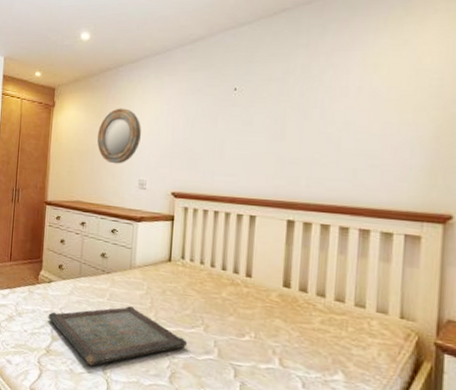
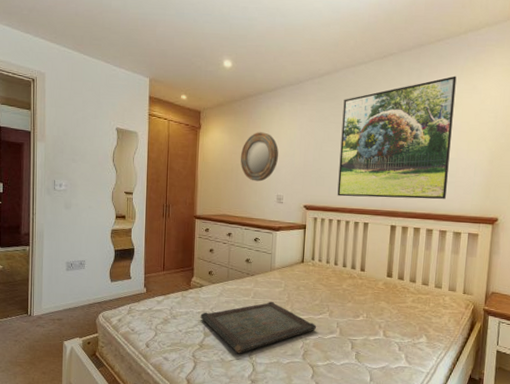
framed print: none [214,29,378,188] -> present [337,76,457,199]

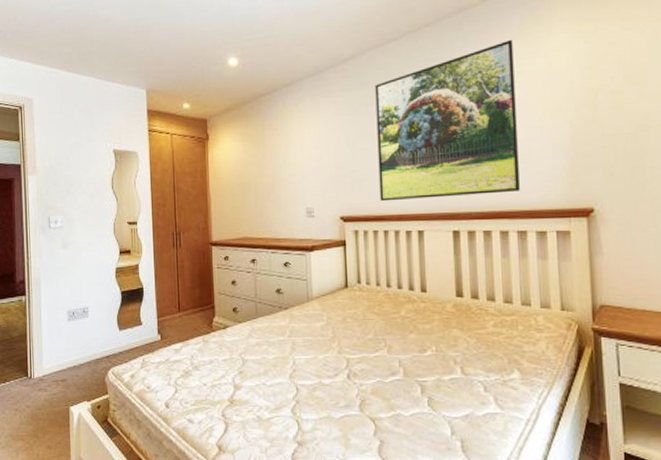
serving tray: present [200,302,317,354] -> none [227,340,374,409]
home mirror: present [240,132,278,182] -> none [257,135,303,194]

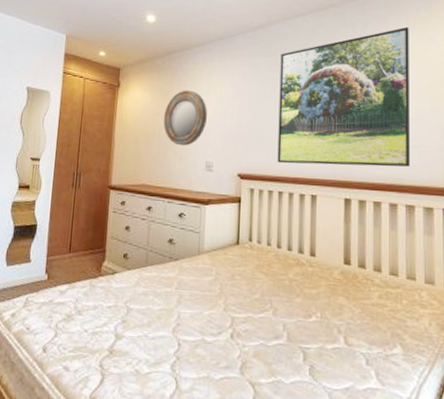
home mirror: none [257,135,303,194] -> present [163,90,207,146]

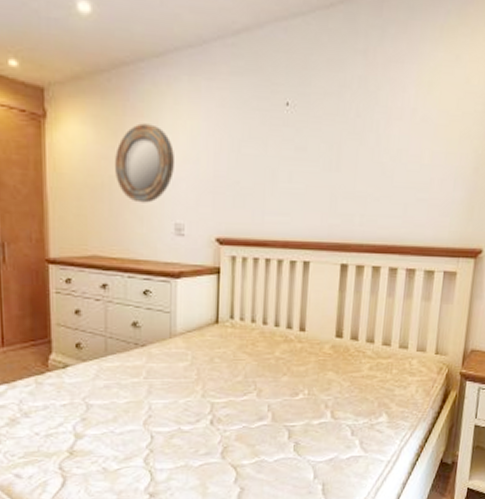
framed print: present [277,26,410,167] -> none [264,39,434,225]

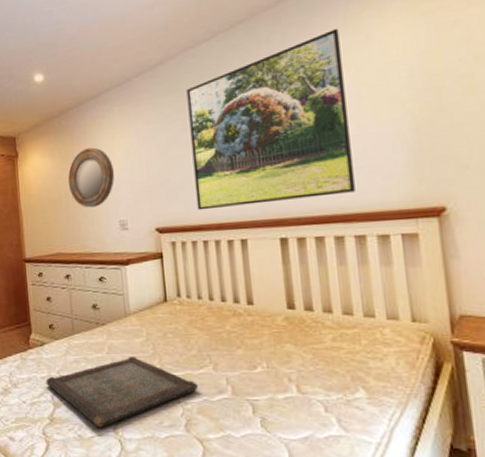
serving tray: none [67,382,240,459] -> present [46,357,199,428]
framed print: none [264,39,434,225] -> present [186,28,355,211]

